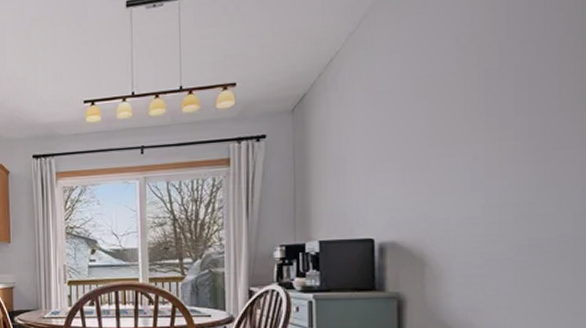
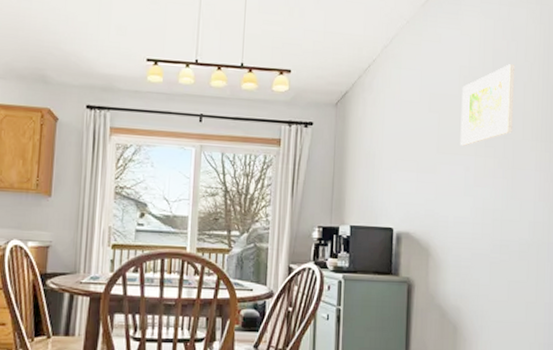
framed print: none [462,17,543,132] -> present [460,64,515,146]

